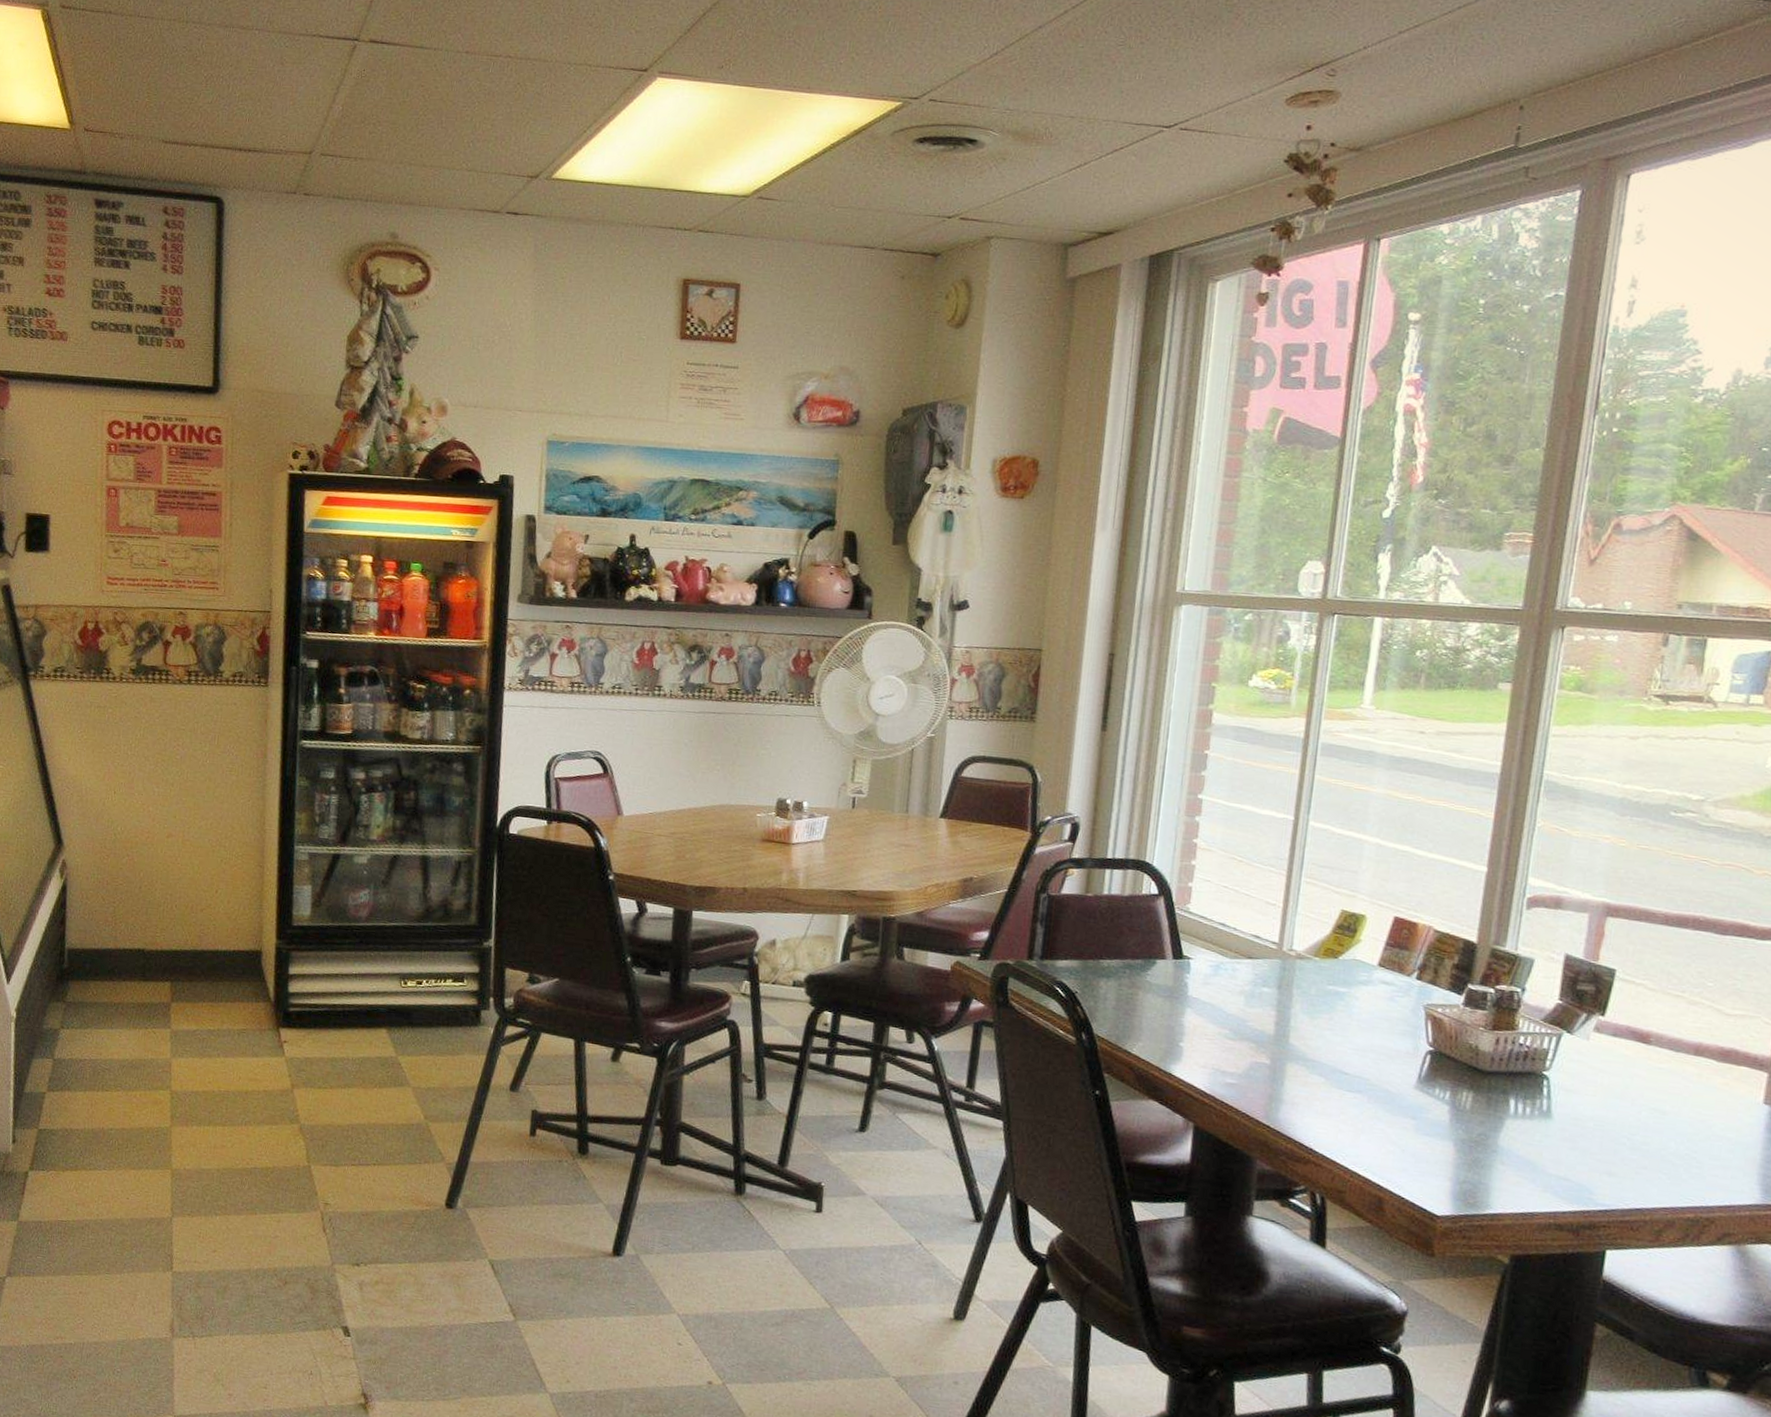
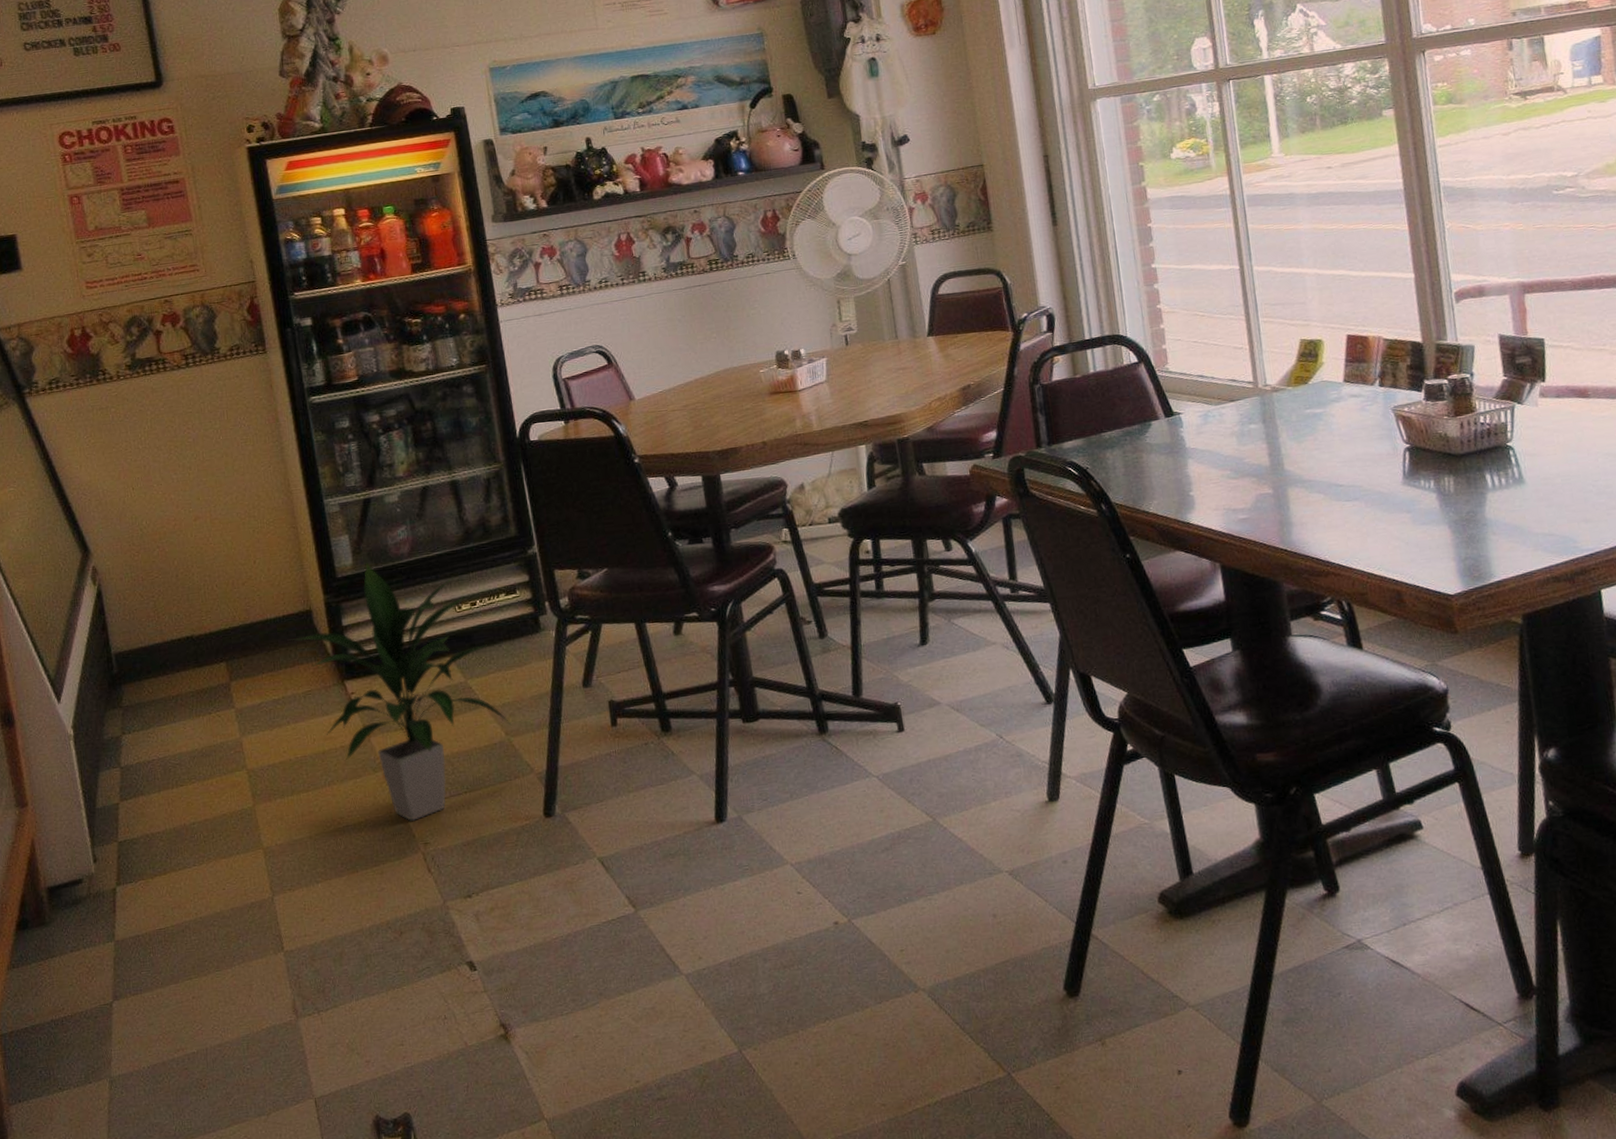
indoor plant: none [235,918,433,1179] -> present [290,563,512,821]

